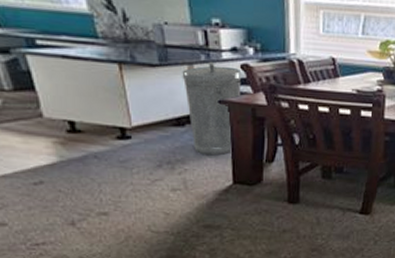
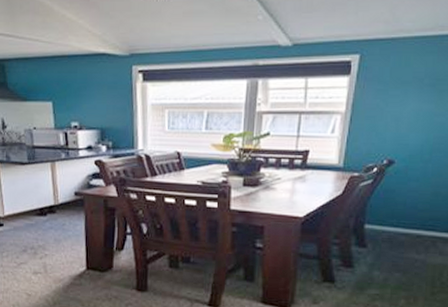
trash can: present [182,62,242,156] -> none [45,160,96,243]

